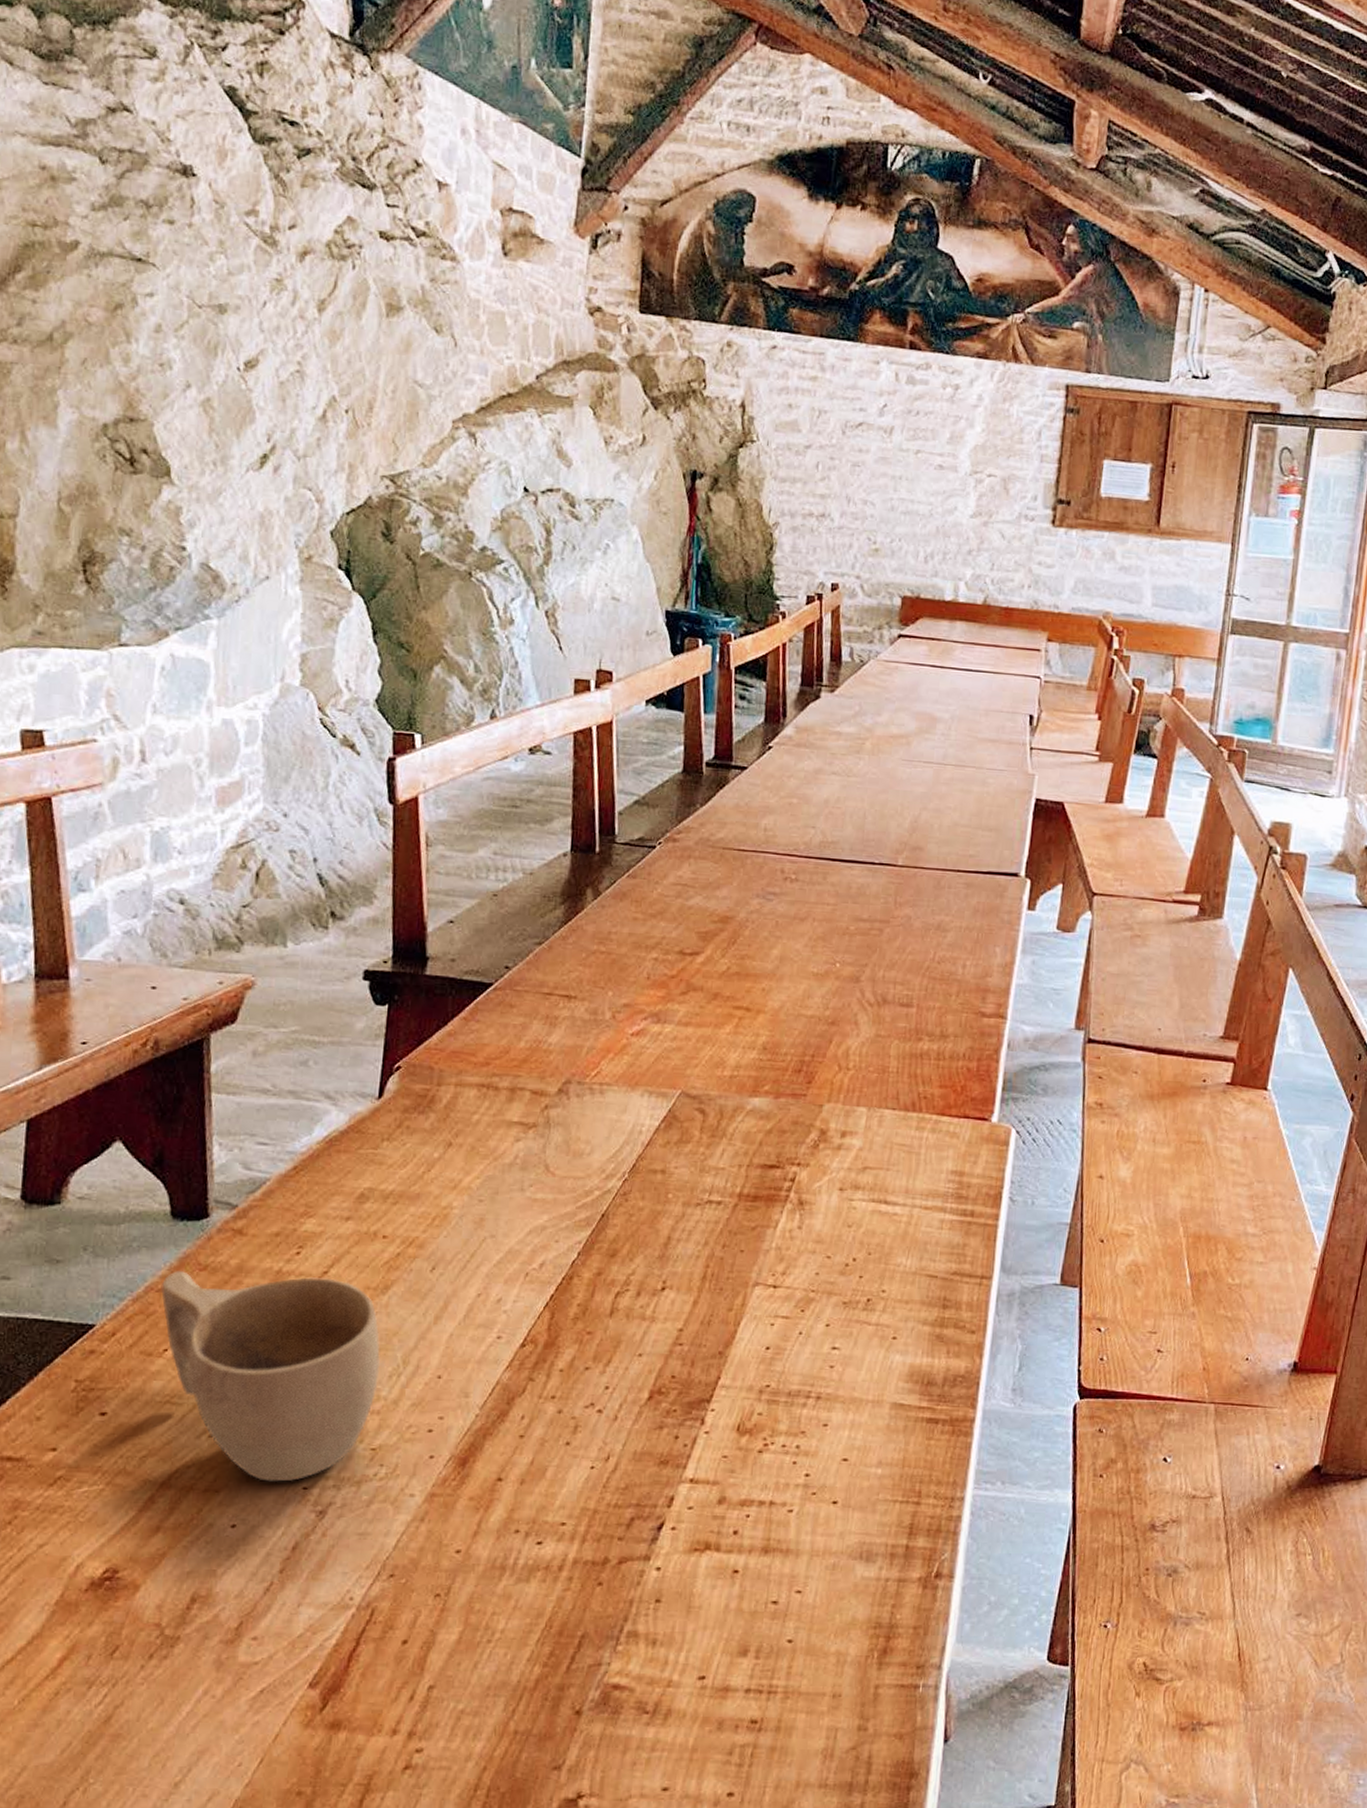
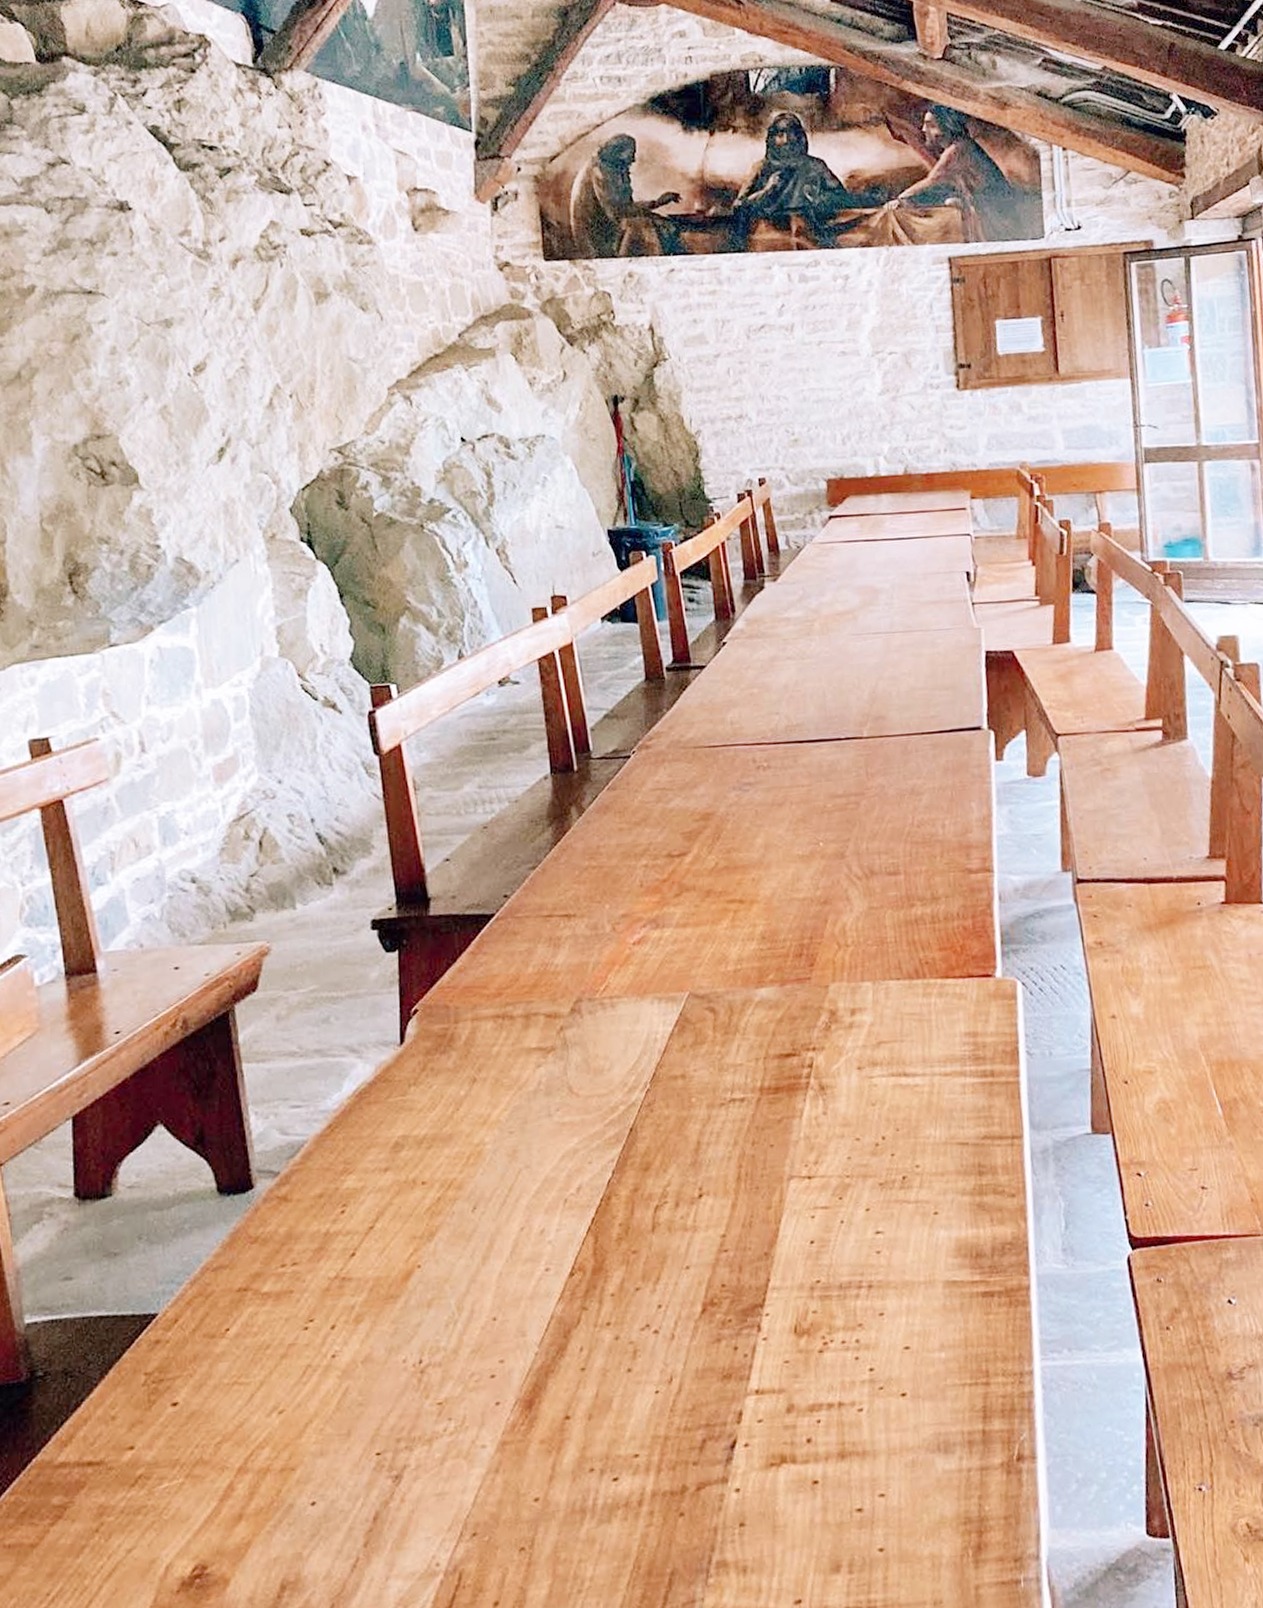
cup: present [160,1271,381,1482] -> none [215,1233,436,1452]

